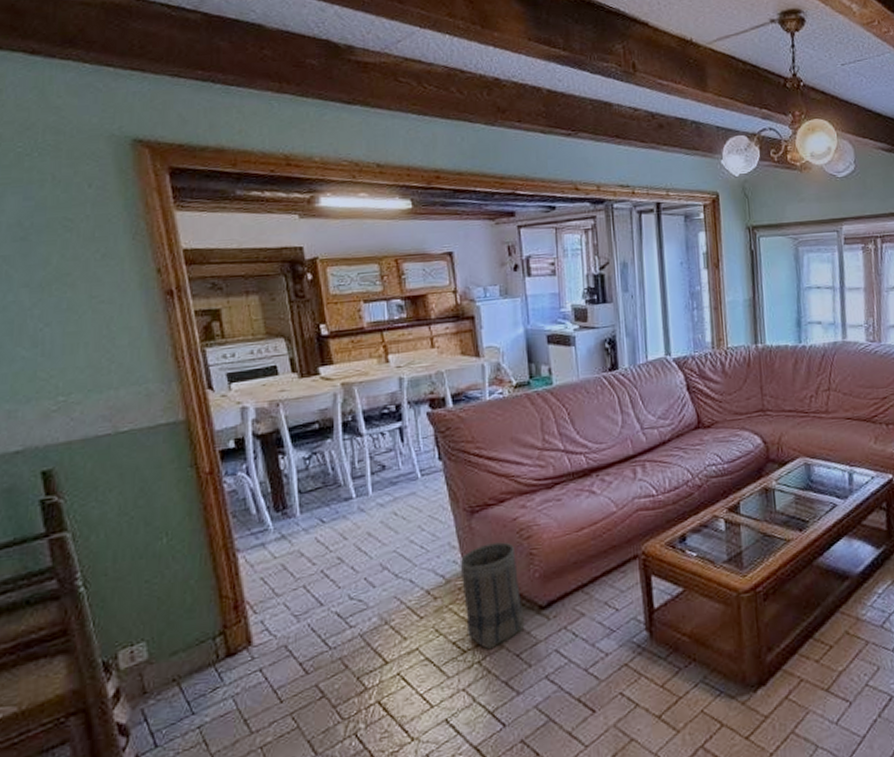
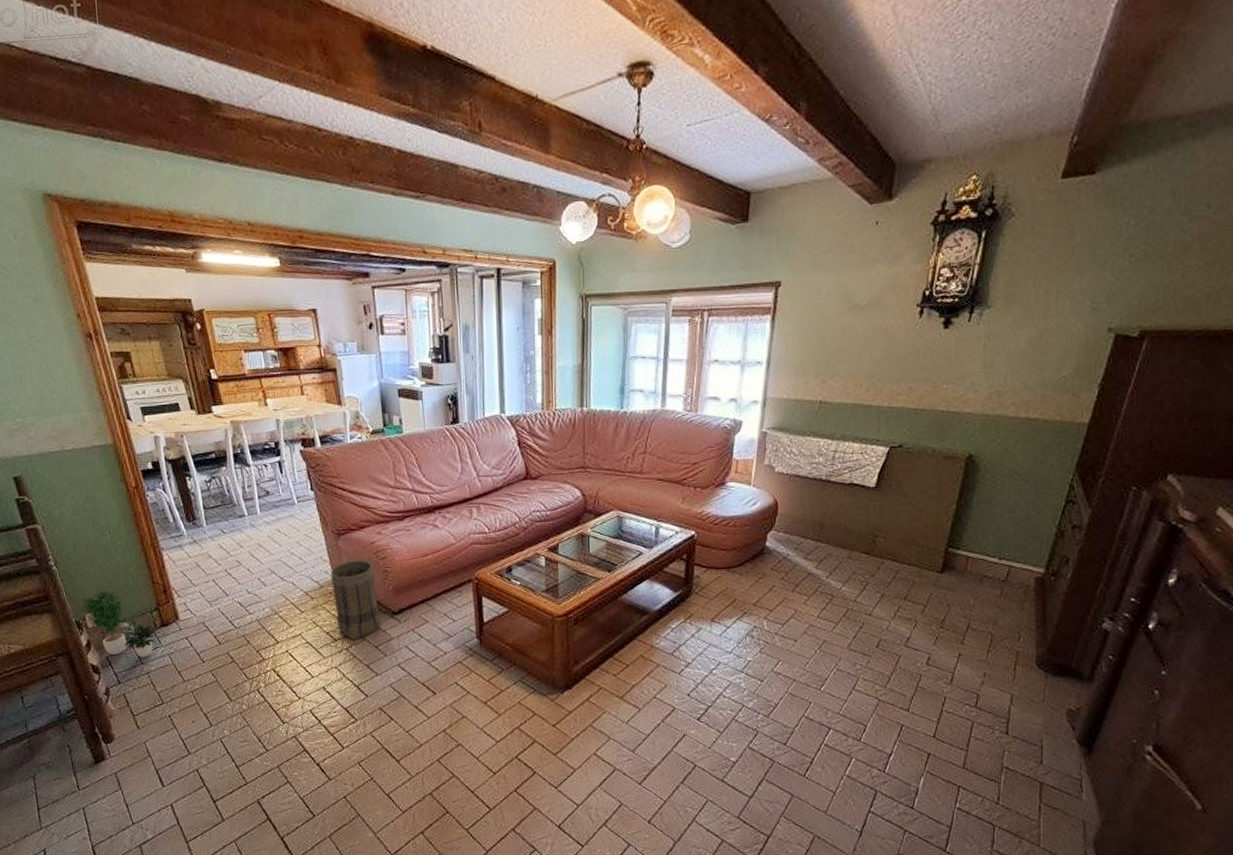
potted plant: none [111,613,222,706] -> present [79,590,159,658]

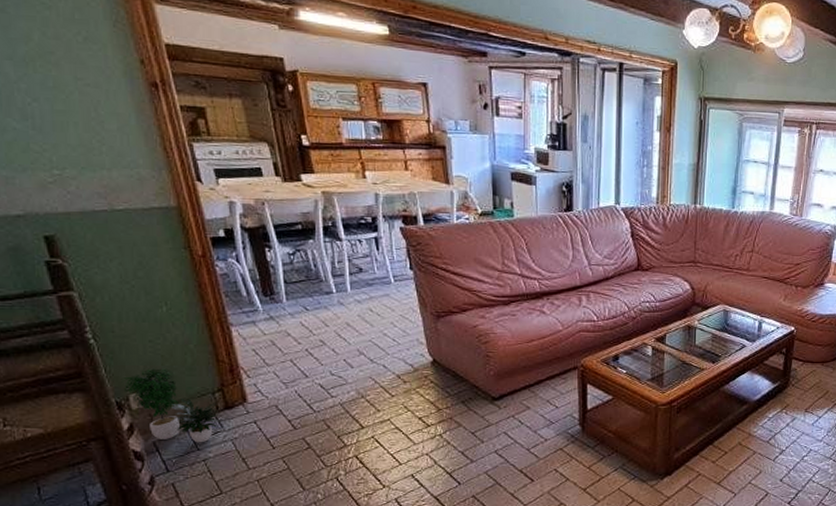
basket: present [330,560,382,641] -> none [426,344,480,427]

